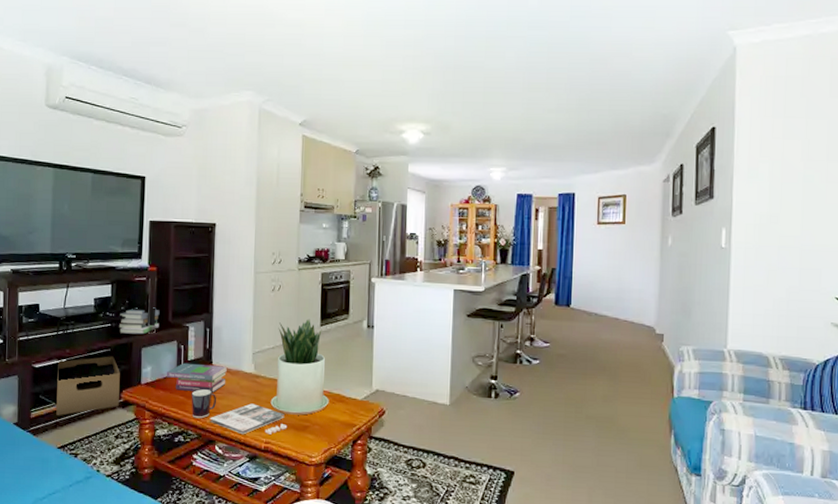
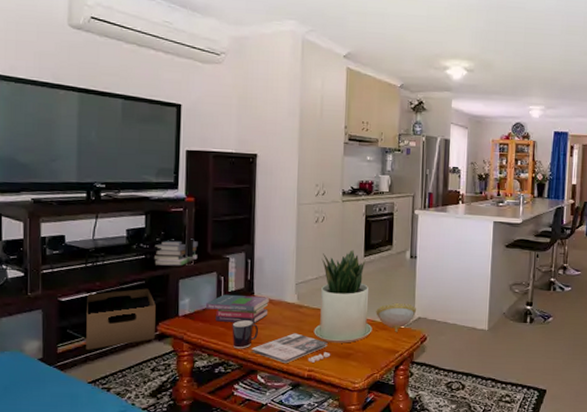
decorative bowl: none [332,374,375,405] -> present [376,302,417,332]

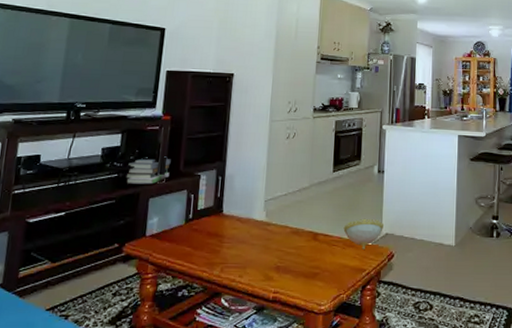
storage basket: present [86,288,156,350] -> none [48,207,124,274]
books: present [205,294,269,324] -> none [173,212,238,243]
mug: present [232,320,258,349] -> none [198,239,225,270]
magazine: present [251,333,331,364] -> none [216,252,297,285]
planter: present [313,250,373,343] -> none [280,165,340,262]

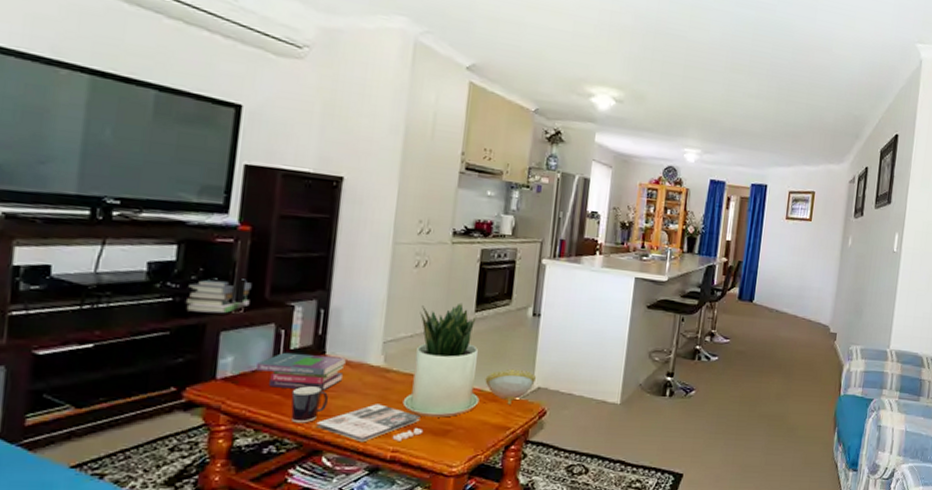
books: none [173,212,238,243] -> present [255,352,346,392]
mug: none [198,239,225,270] -> present [290,386,328,424]
magazine: none [216,252,297,285] -> present [315,404,424,443]
planter: none [280,165,340,262] -> present [402,303,480,418]

